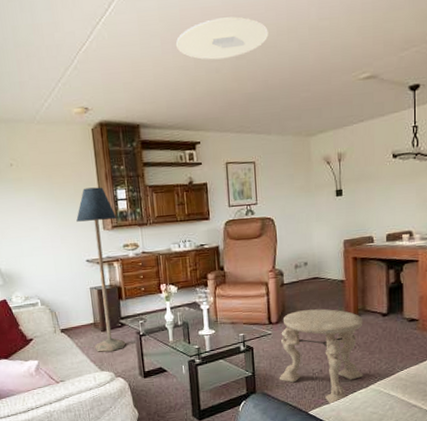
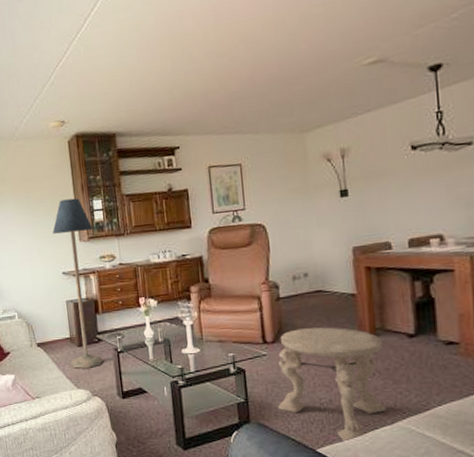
ceiling light: present [176,16,269,60] -> none [152,15,253,63]

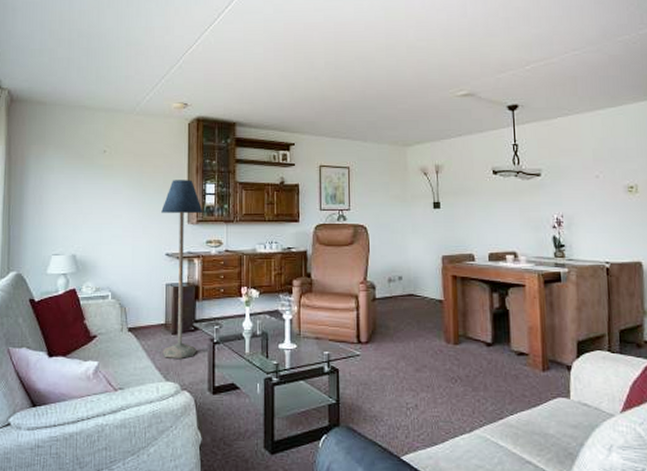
side table: present [278,327,387,442] -> none [368,331,466,449]

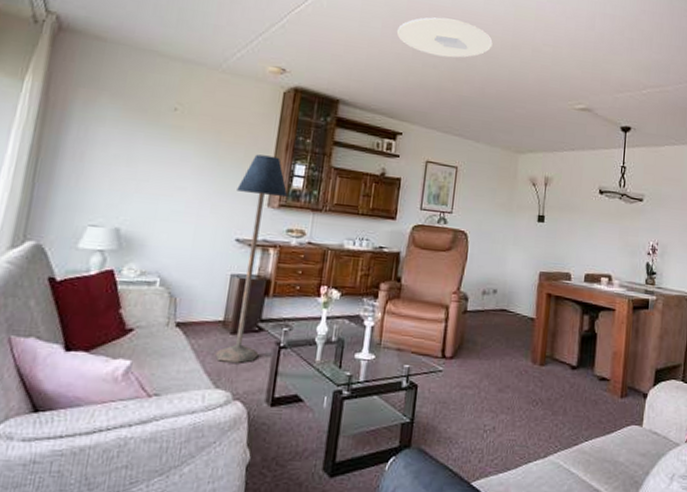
ceiling light: none [278,32,367,69] -> present [397,17,493,58]

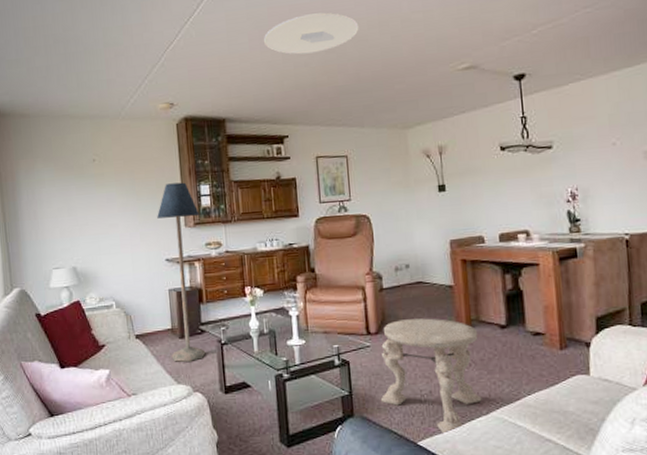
side table: none [443,346,550,475] -> present [381,318,482,434]

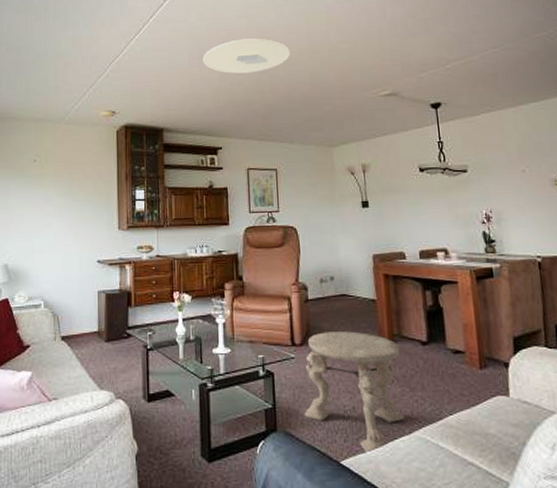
floor lamp: present [157,182,206,362] -> none [92,186,133,366]

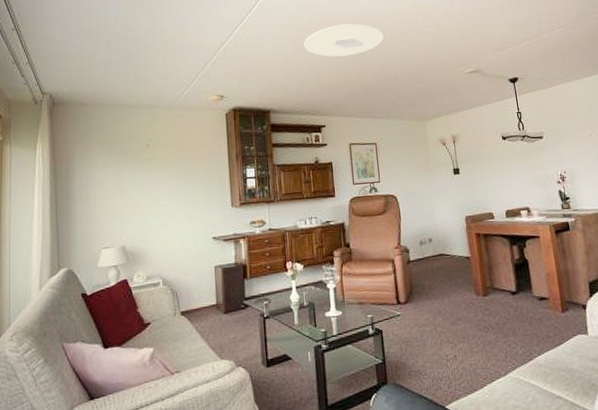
side table: present [305,331,405,453] -> none [410,287,500,396]

